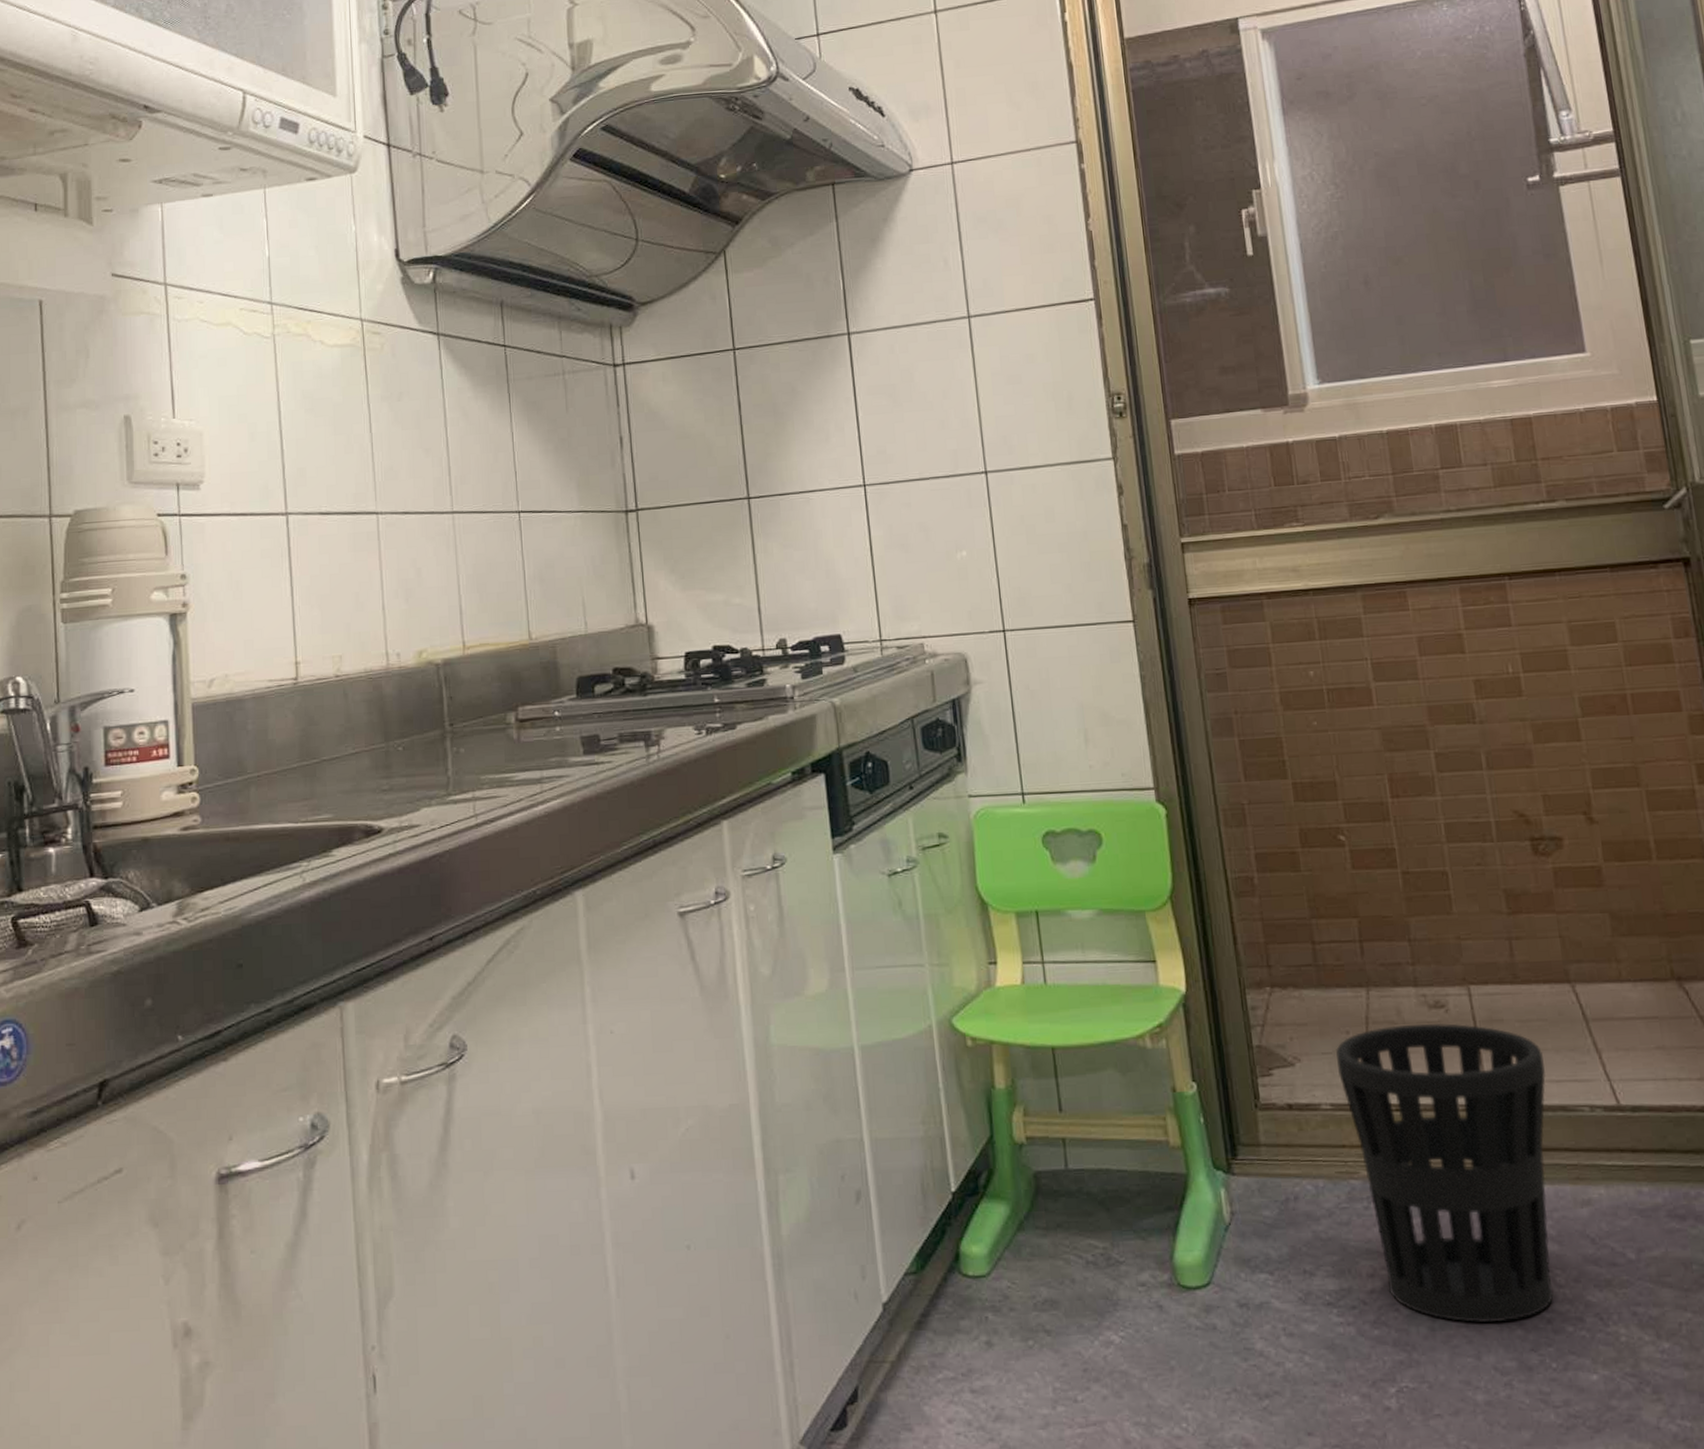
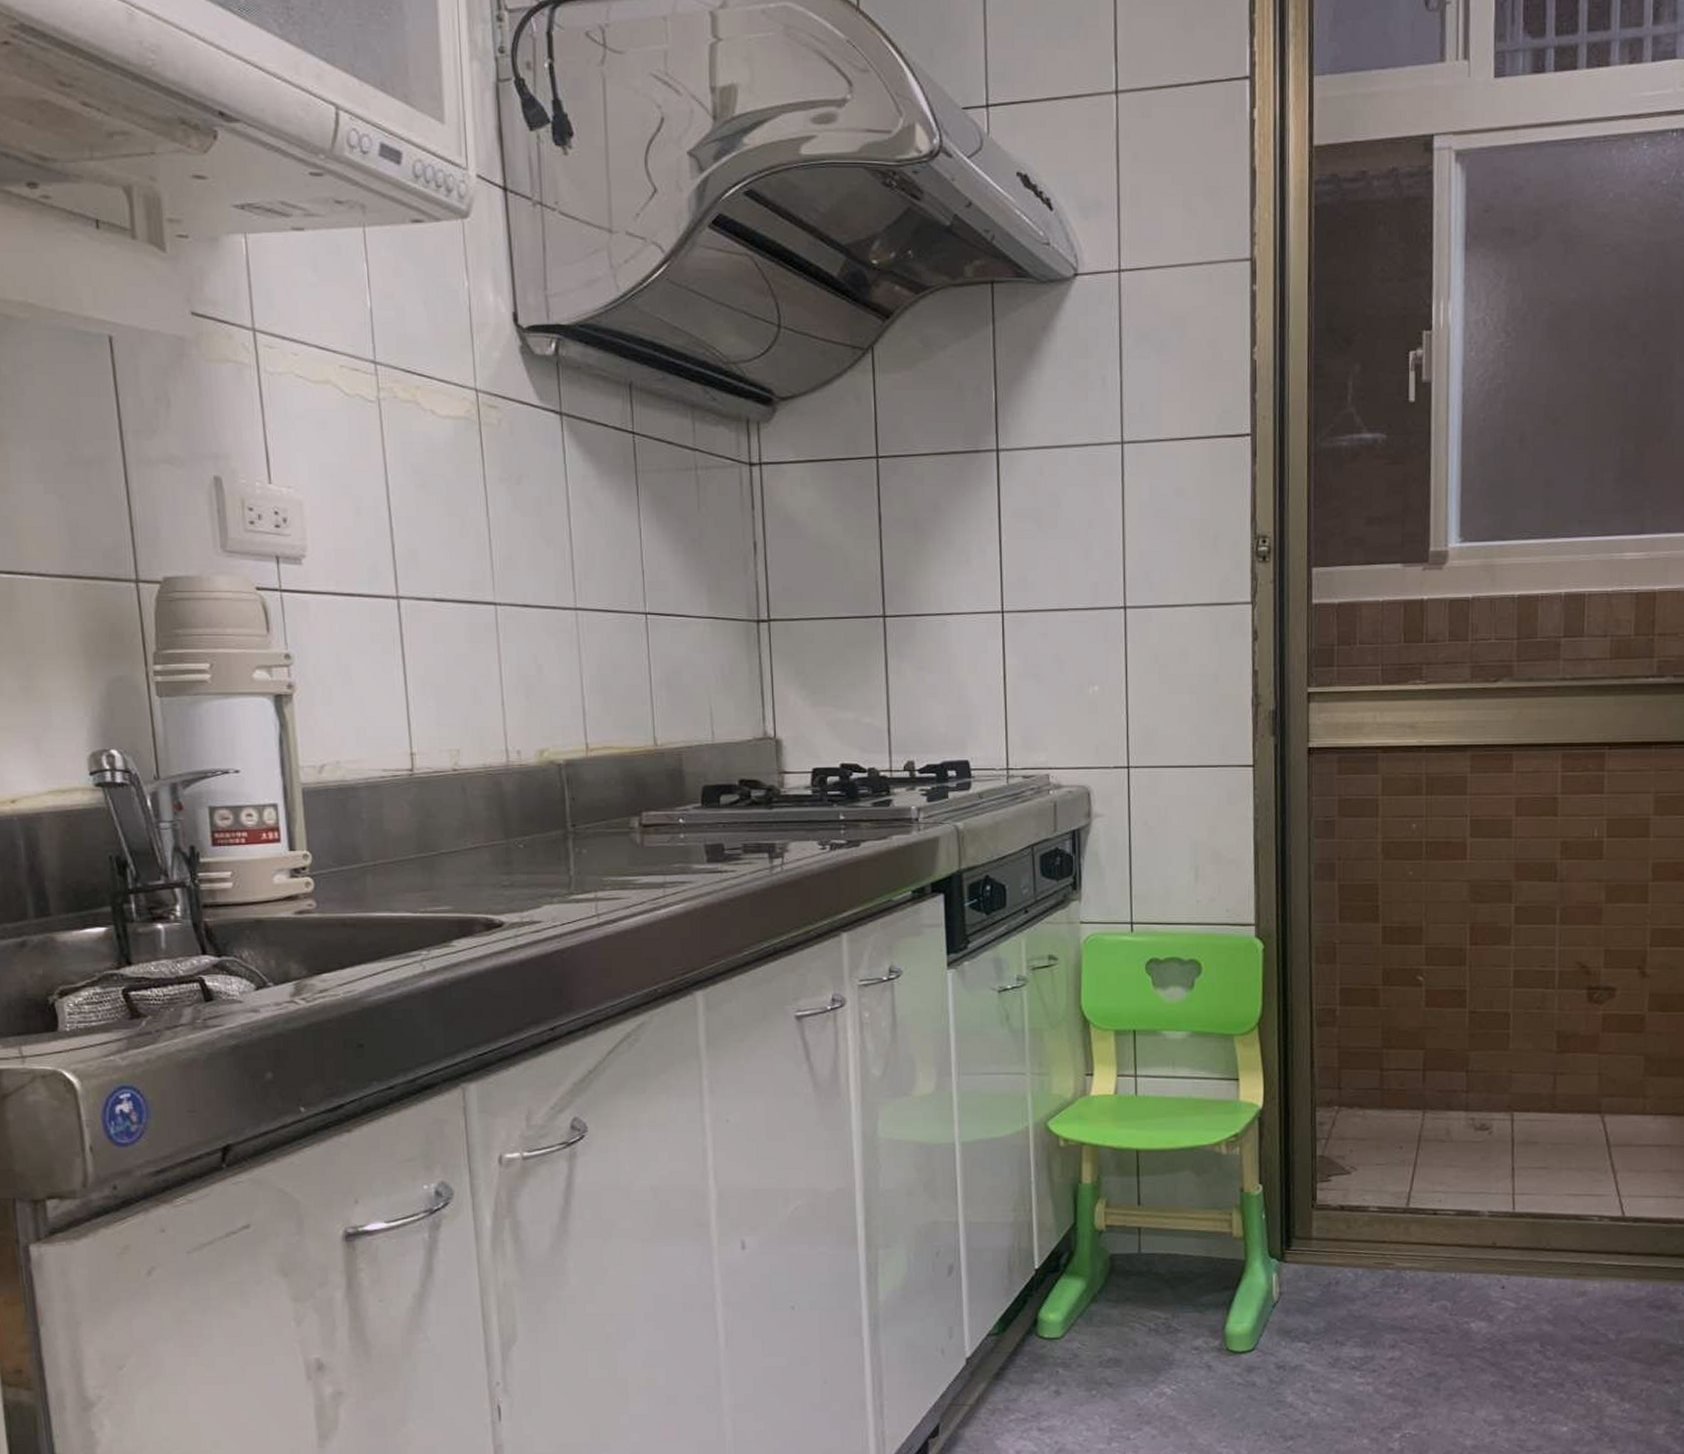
wastebasket: present [1336,1022,1554,1323] -> none [1388,1142,1567,1385]

